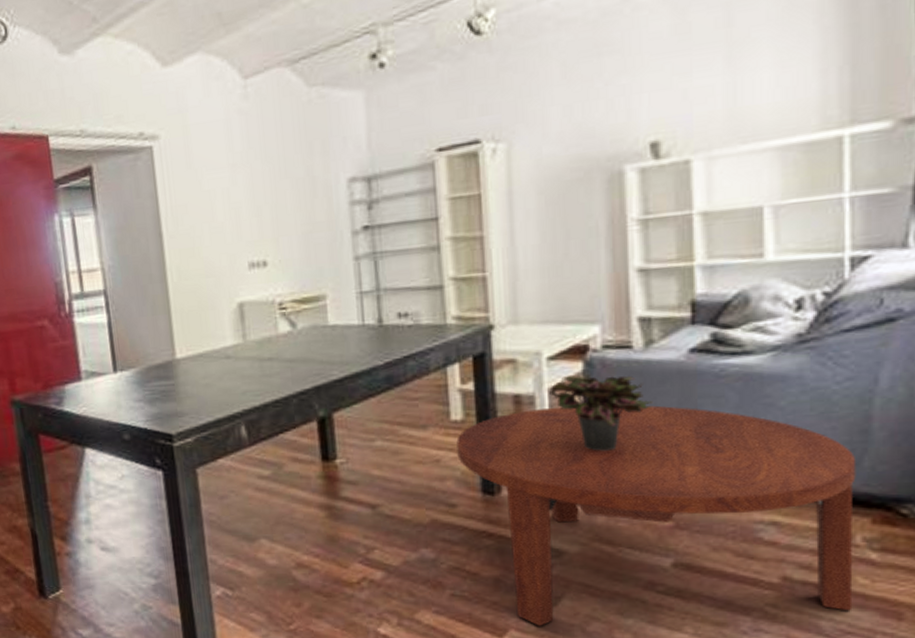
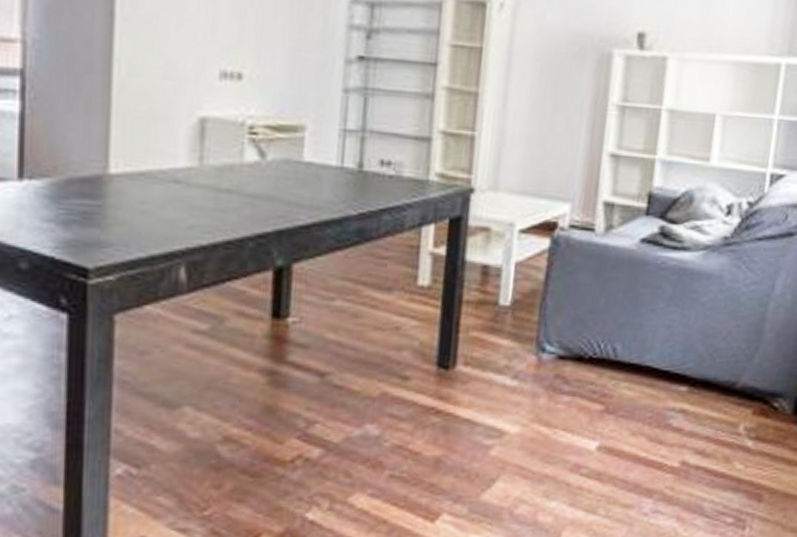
coffee table: present [456,405,857,626] -> none [418,282,750,510]
potted plant: present [549,374,654,451] -> none [516,250,605,331]

